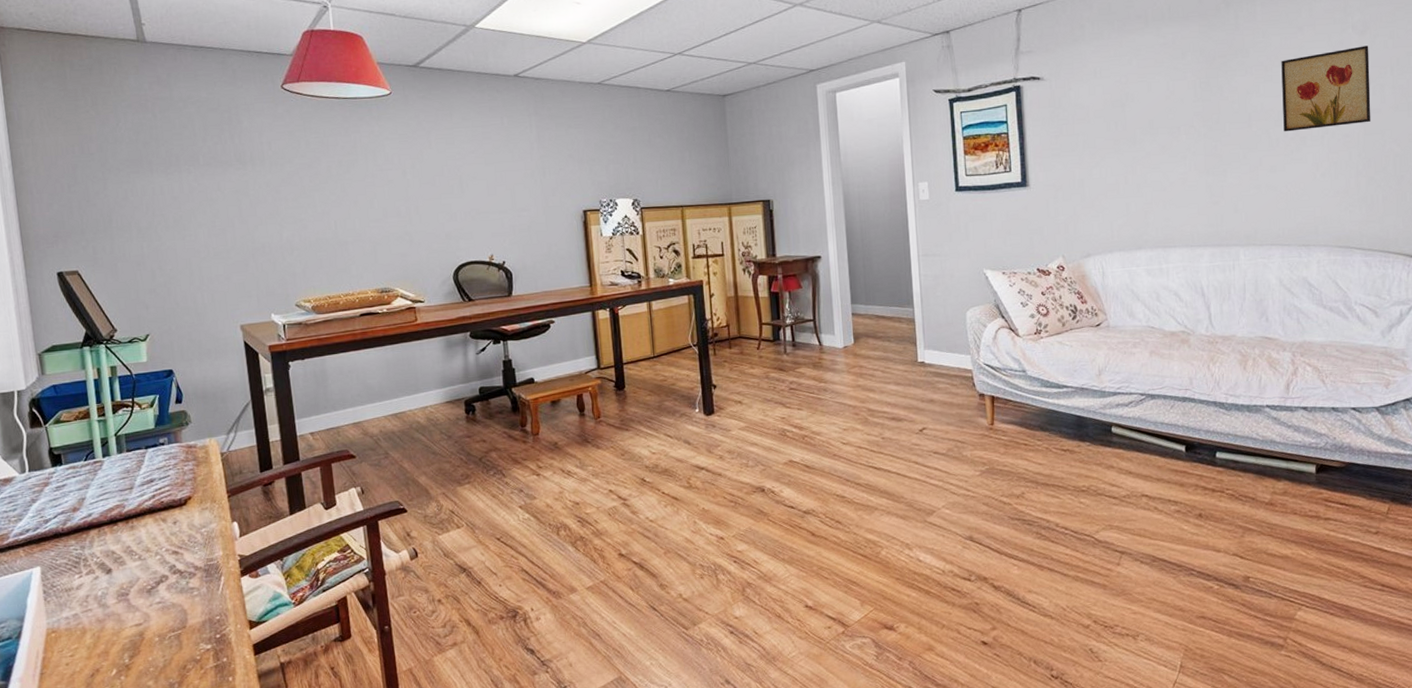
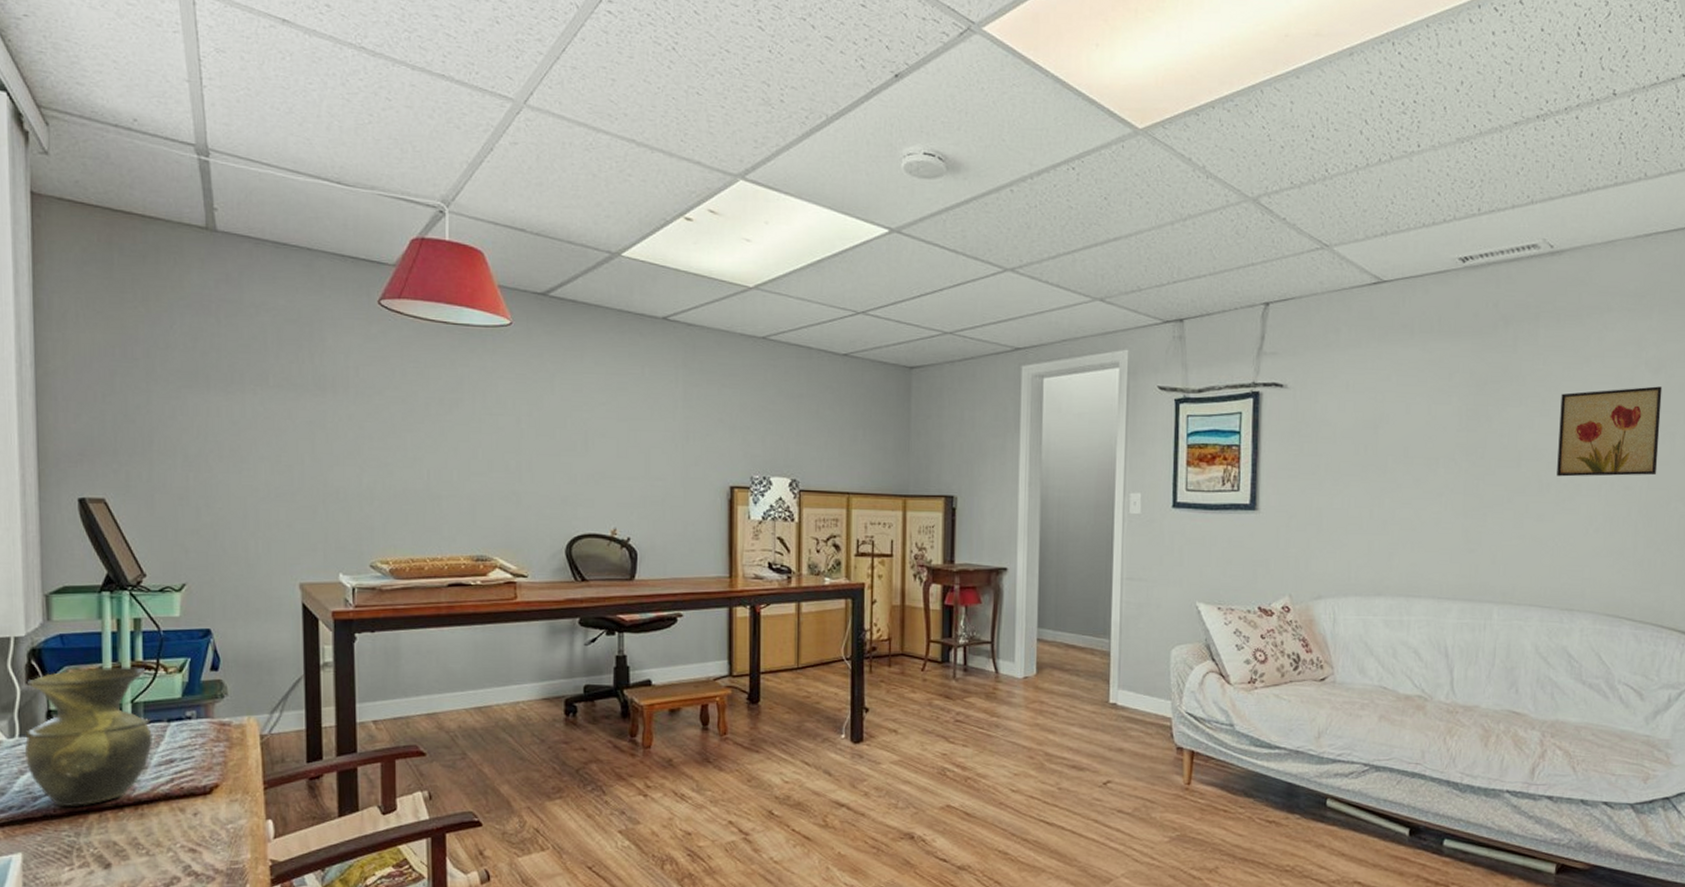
vase: none [31,406,135,526] -> present [25,666,152,806]

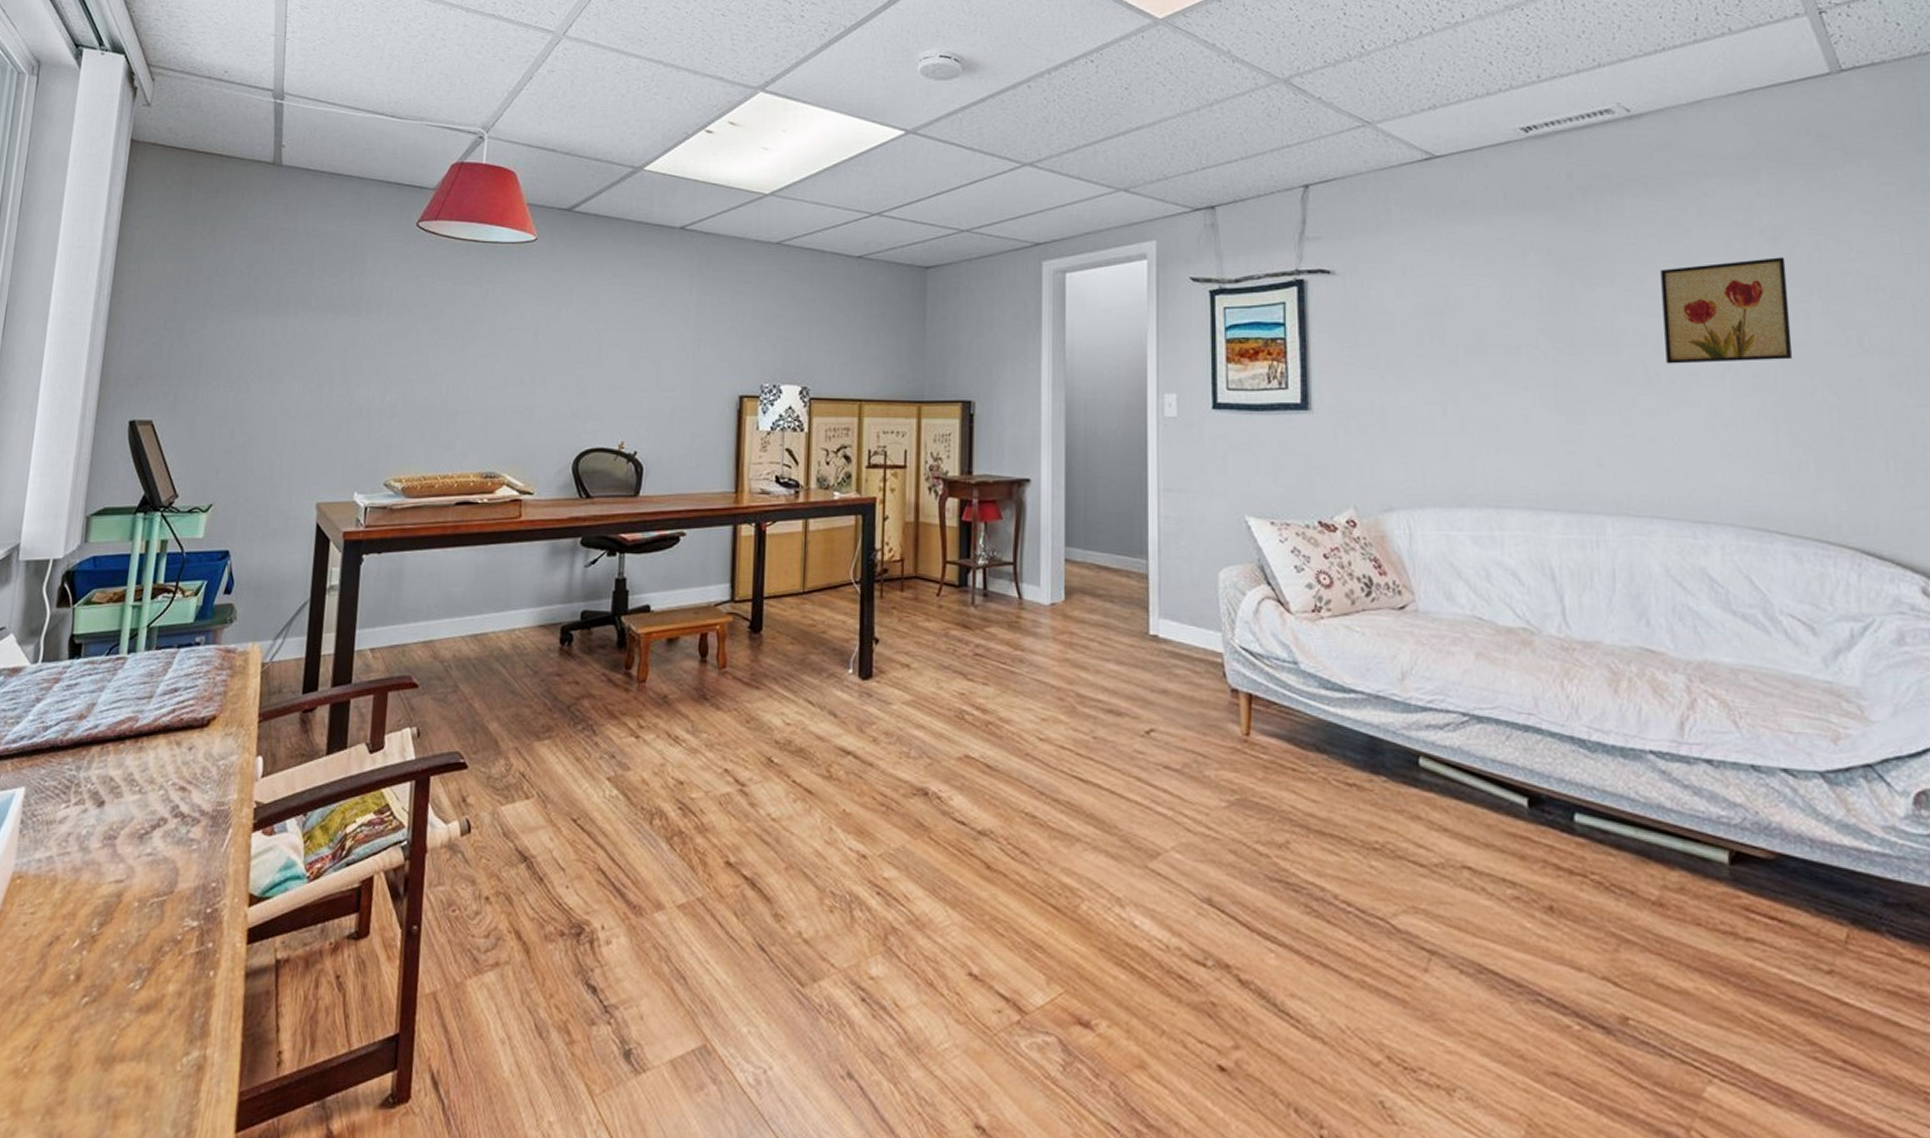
vase: present [25,666,152,806] -> none [43,589,165,738]

